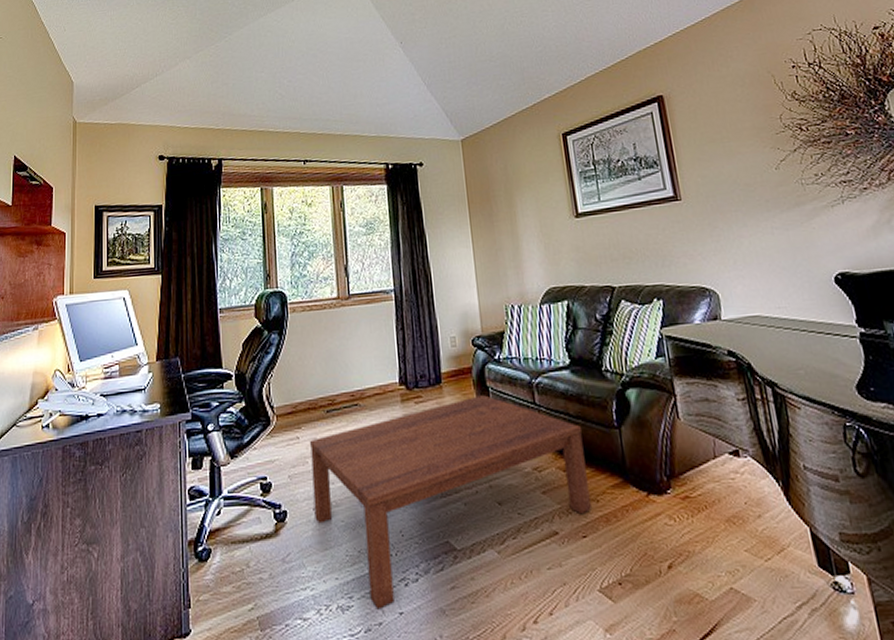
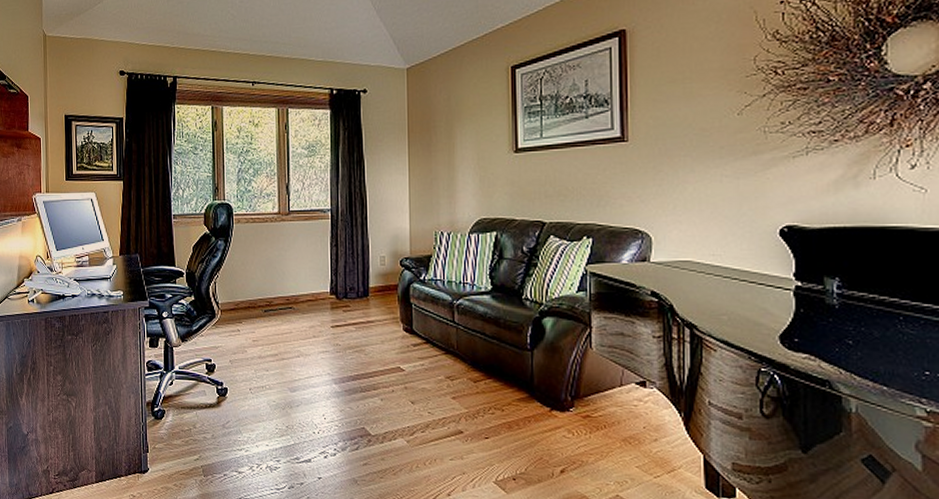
coffee table: present [310,395,592,610] -> none [249,310,496,473]

